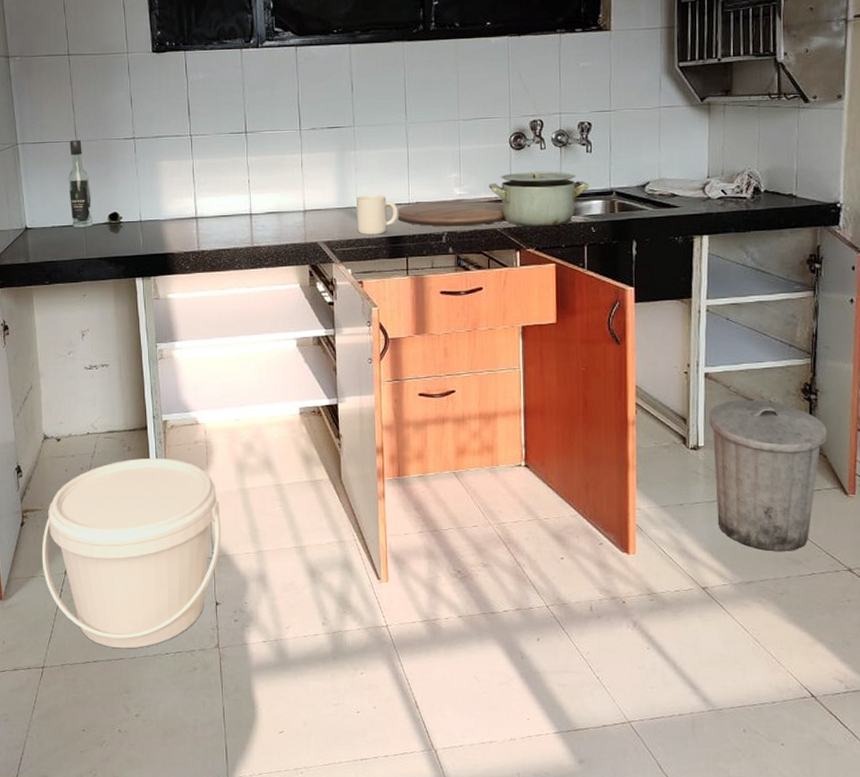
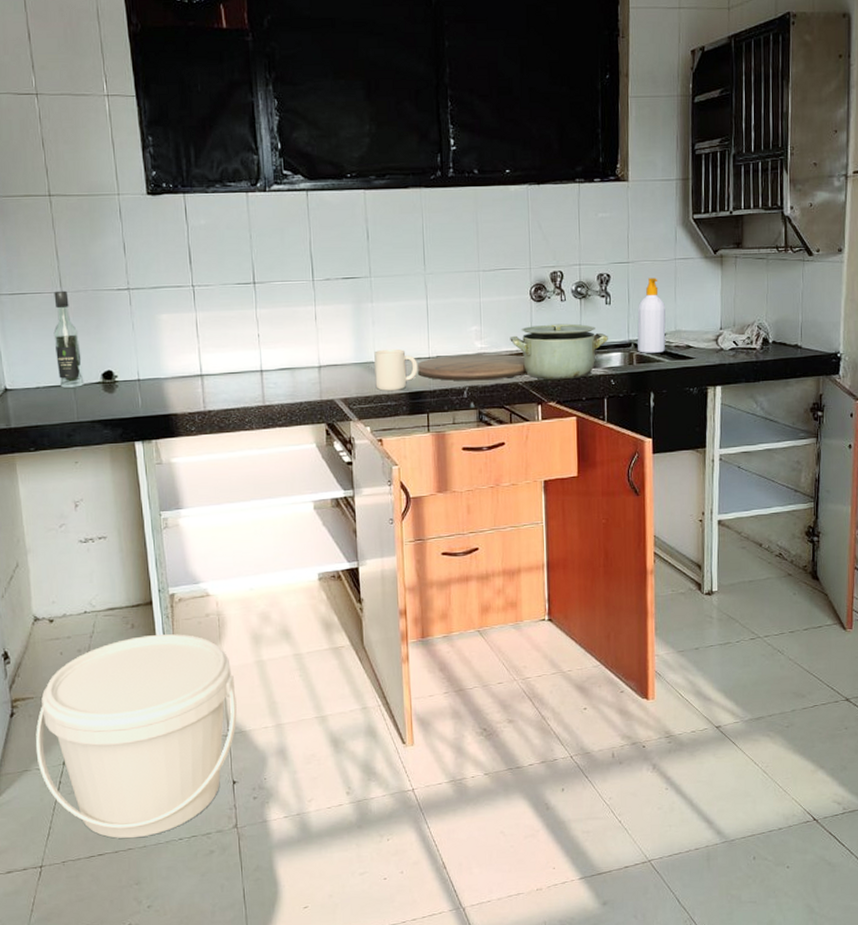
soap bottle: none [619,126,650,202] -> present [637,278,666,354]
trash can: present [708,400,827,551] -> none [721,544,828,687]

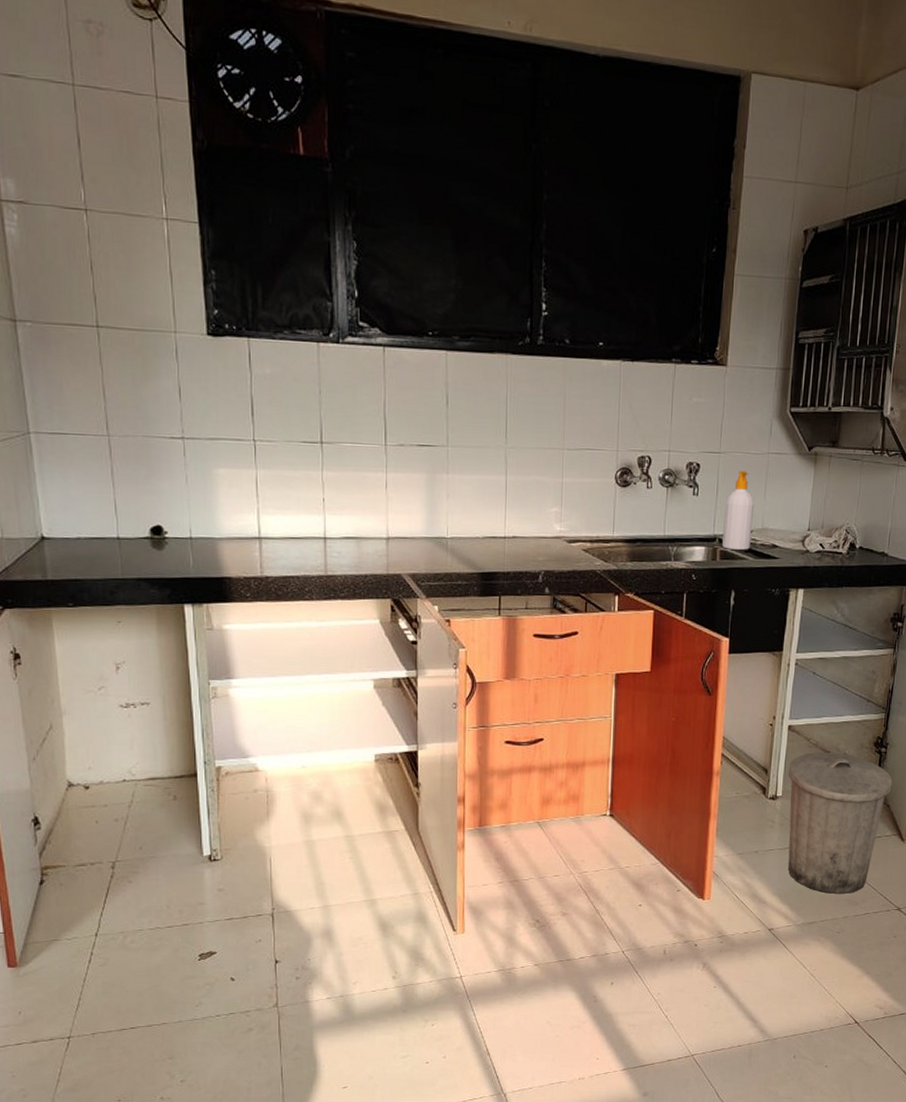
bucket: present [35,634,237,839] -> none [66,807,282,1013]
bottle: present [53,290,84,388] -> none [98,433,130,541]
mug: present [374,348,418,391] -> none [446,524,492,569]
cutting board: present [418,354,527,381] -> none [492,536,606,566]
saucepan: present [510,323,608,381] -> none [591,511,693,572]
trash can: none [721,544,828,687] -> present [788,752,893,894]

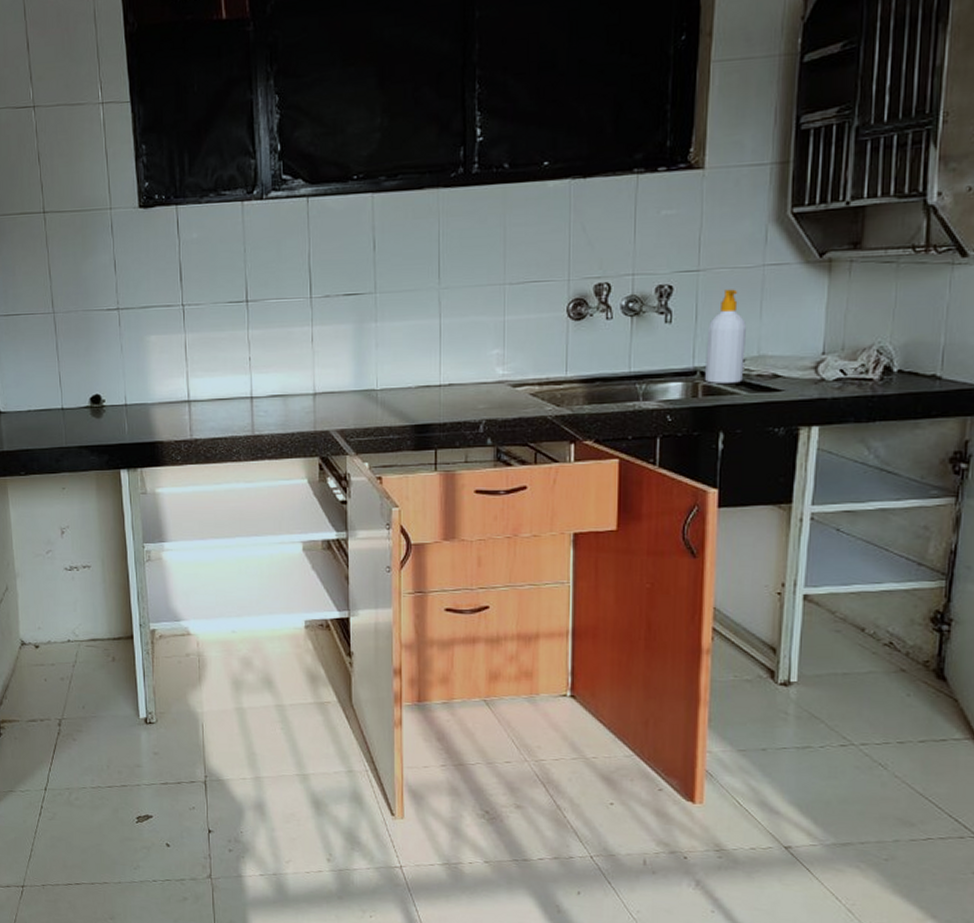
trash can: present [788,752,893,894] -> none [805,629,961,811]

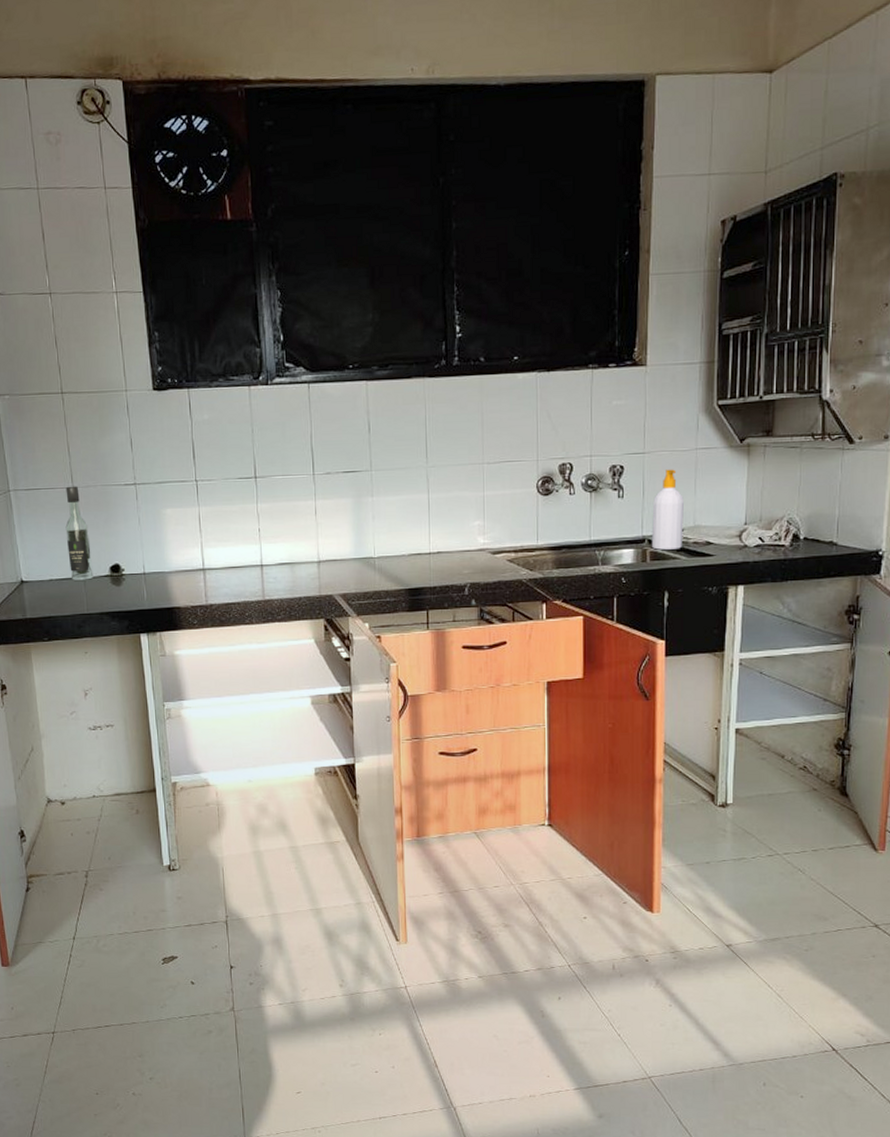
bottle: none [45,311,73,412] -> present [65,486,94,580]

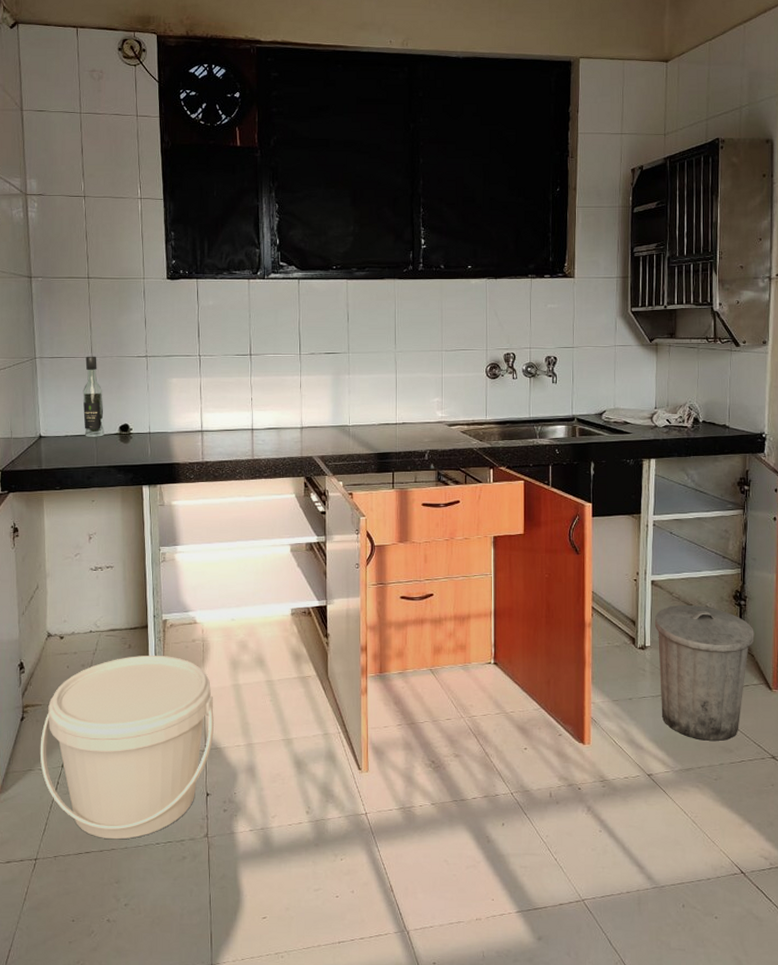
bucket: none [48,820,235,1013] -> present [39,655,214,840]
soap bottle: present [652,469,685,551] -> none [580,361,606,428]
trash can: none [738,756,859,908] -> present [654,605,755,741]

